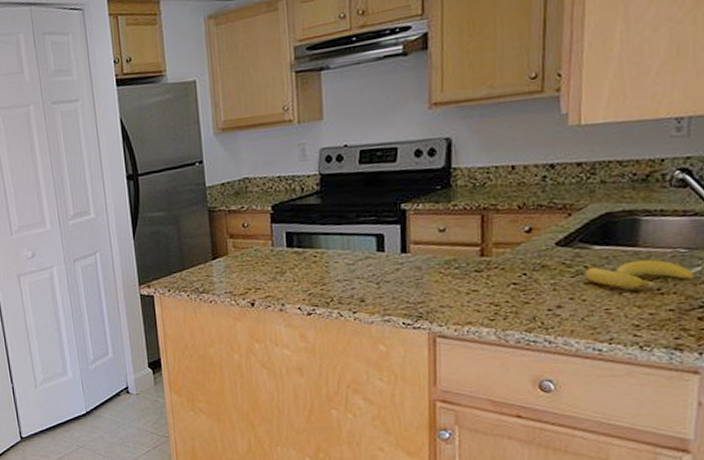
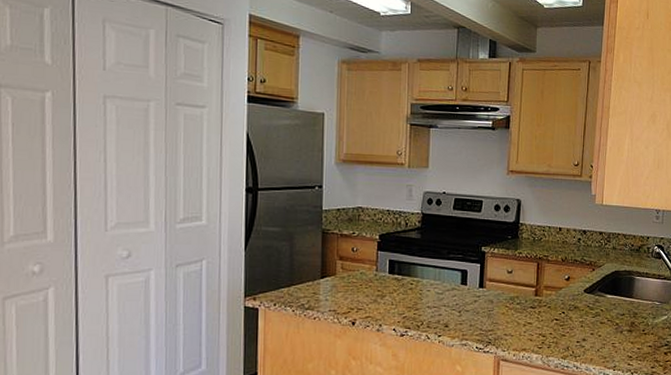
banana: present [585,259,693,288] -> none [601,308,663,328]

